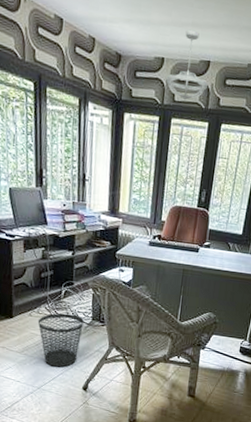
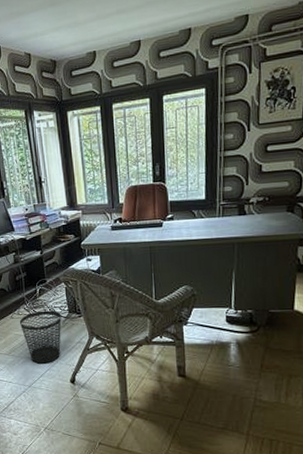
ceiling light fixture: present [166,29,209,101] -> none [101,16,143,84]

